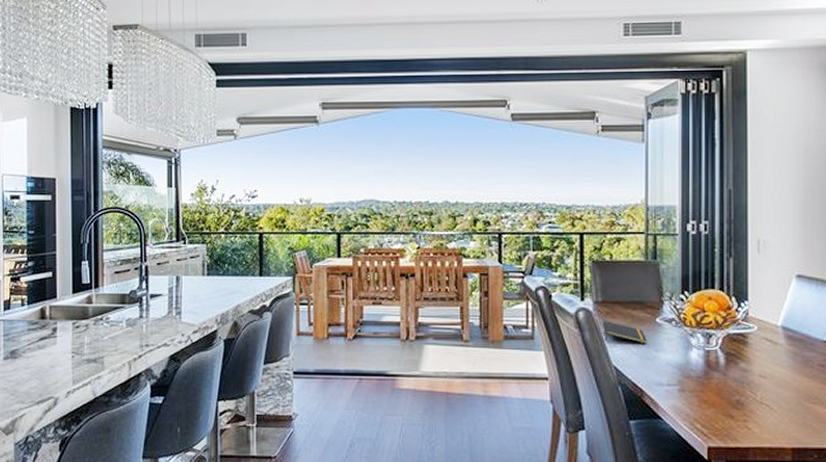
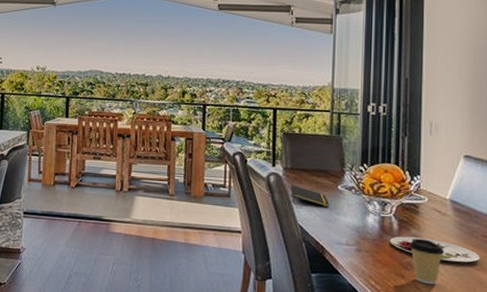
plate: none [716,371,817,397] -> present [389,236,480,263]
coffee cup: none [738,372,778,424] -> present [409,238,445,285]

